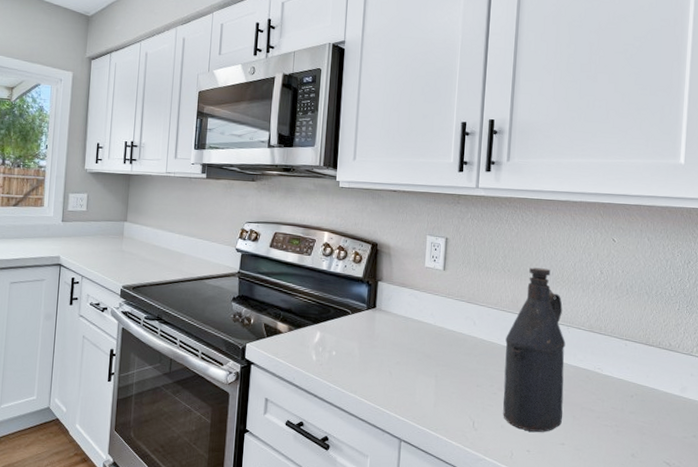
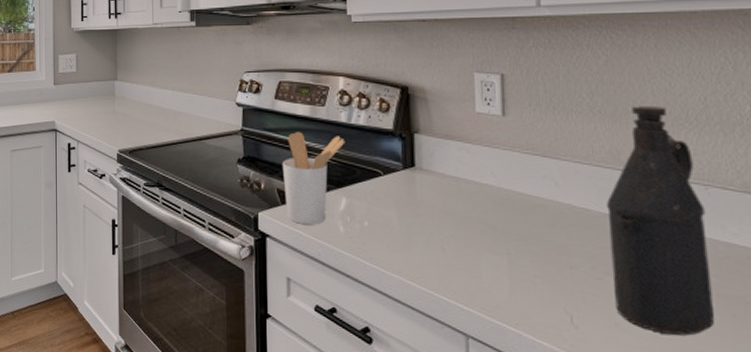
utensil holder: none [270,276,324,354] -> present [282,132,345,225]

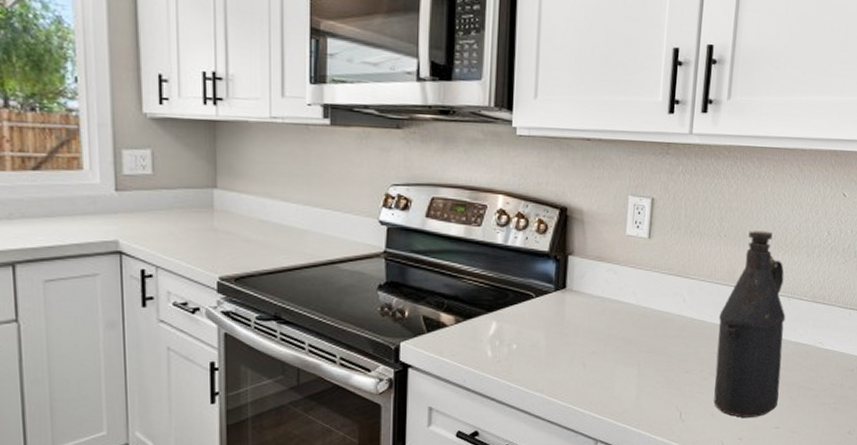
utensil holder: present [282,132,345,225] -> none [430,254,500,352]

